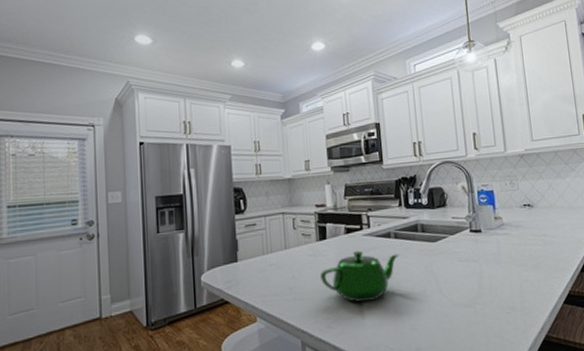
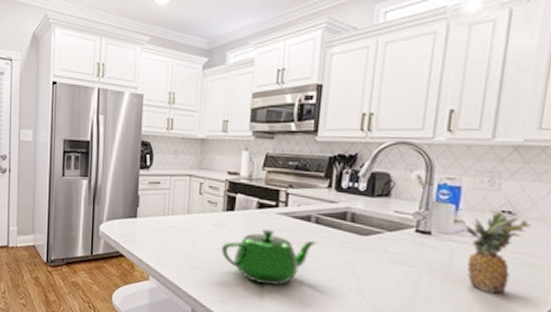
fruit: none [501,205,544,272] -> present [463,210,531,294]

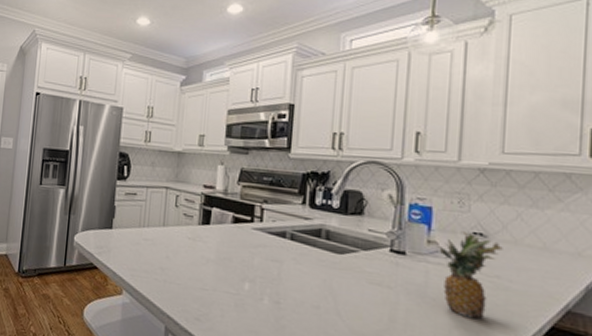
teapot: present [221,228,317,286] -> none [197,244,293,304]

